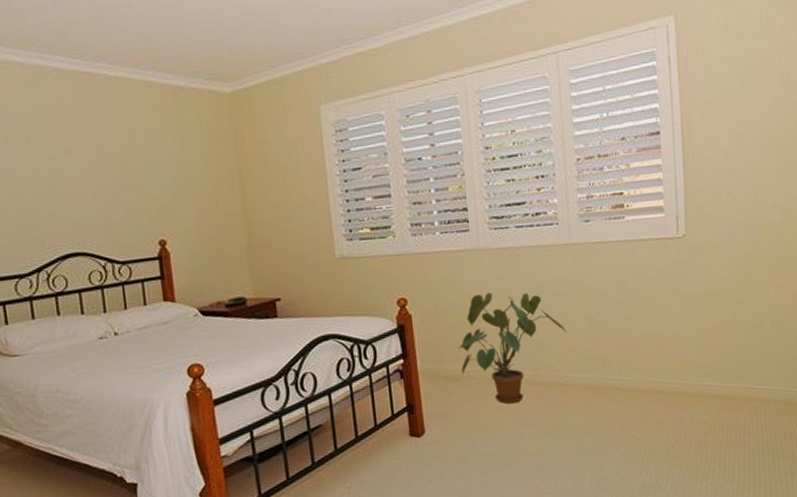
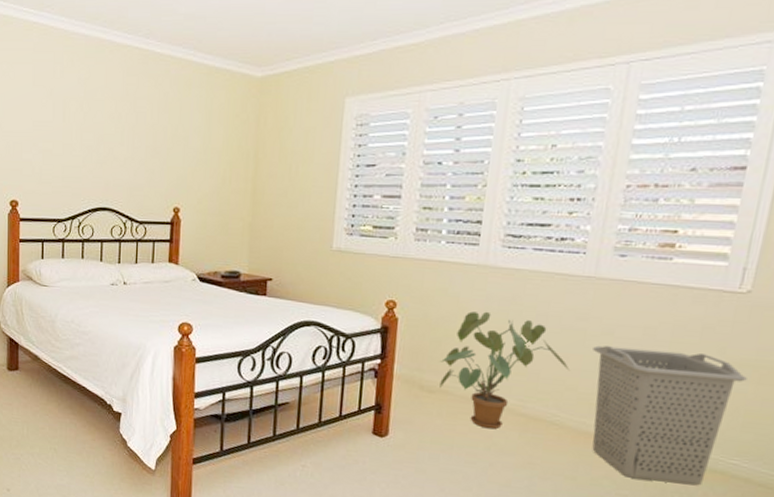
laundry basket: none [582,295,699,419] -> present [592,345,747,486]

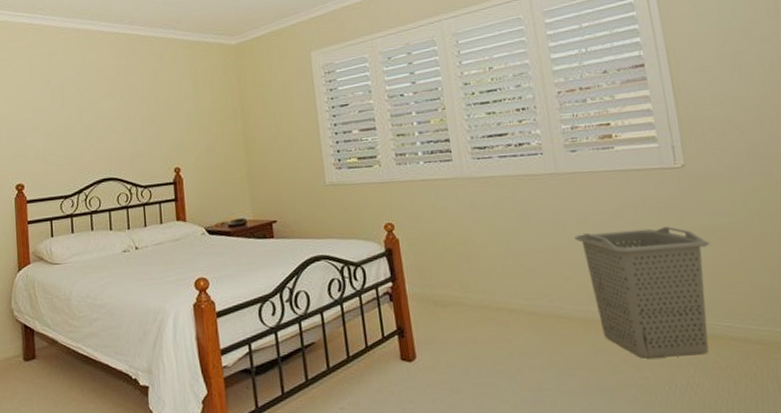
house plant: present [439,311,570,429] -> none [445,219,561,334]

